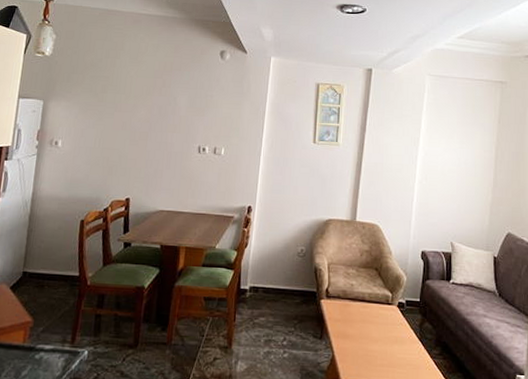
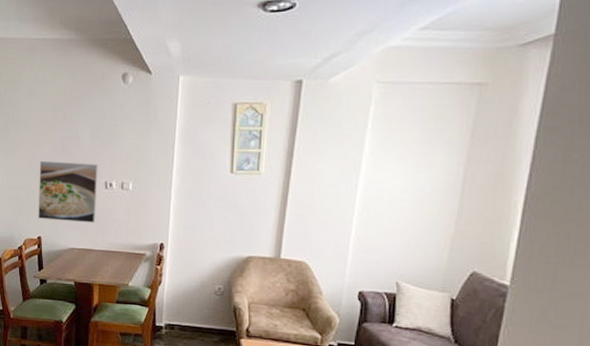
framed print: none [128,124,193,186] -> present [38,161,98,223]

